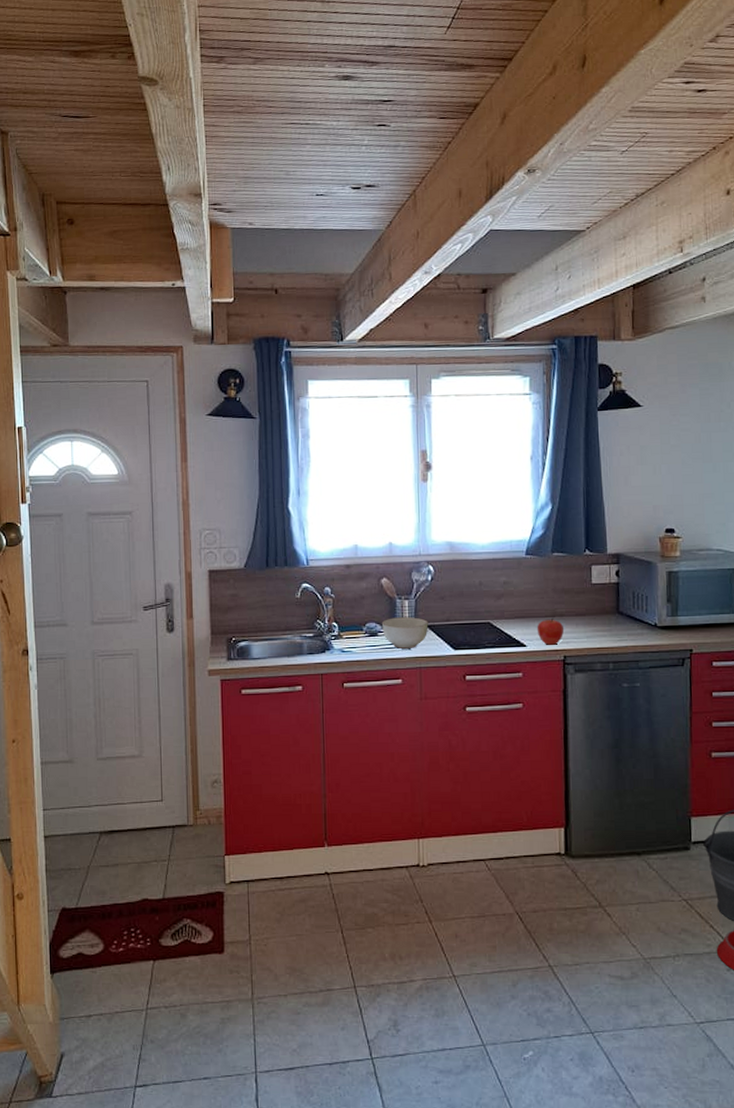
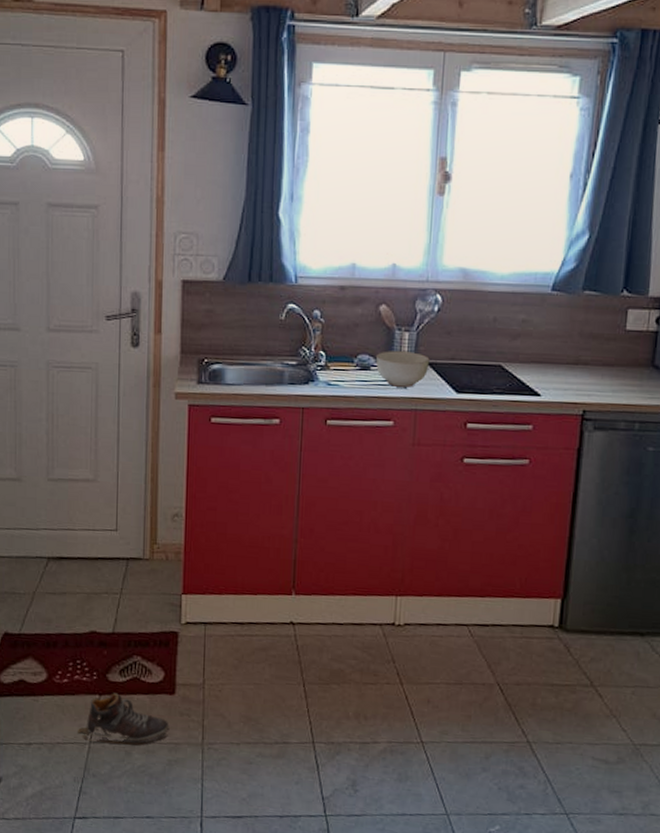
boot: none [135,957,221,1007] -> present [78,693,170,746]
fruit: present [536,617,565,645] -> none [555,365,588,397]

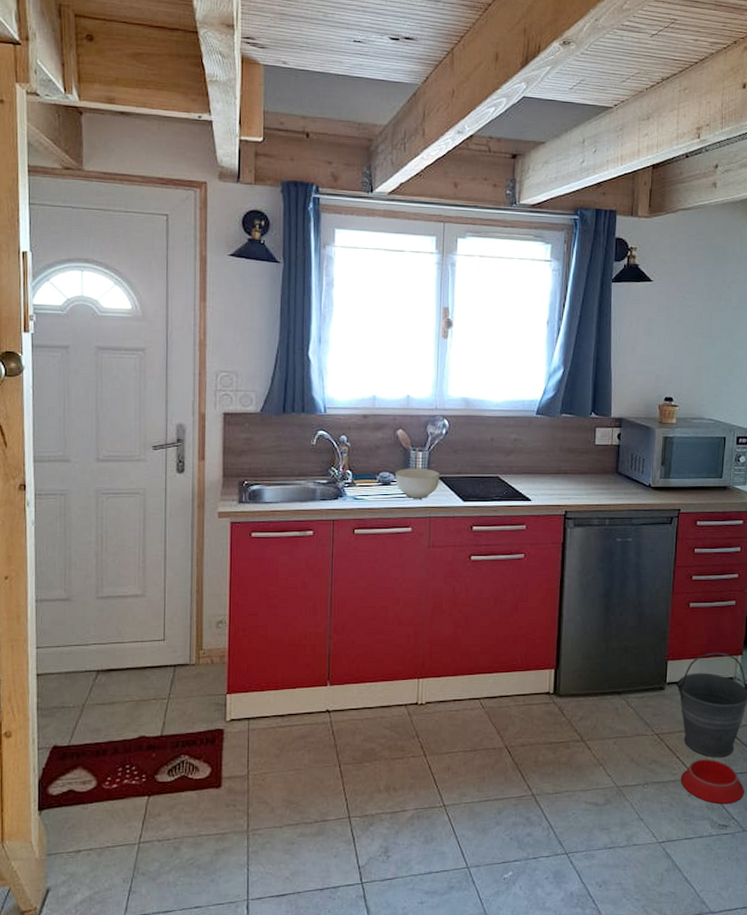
boot: present [78,693,170,746] -> none [127,792,217,841]

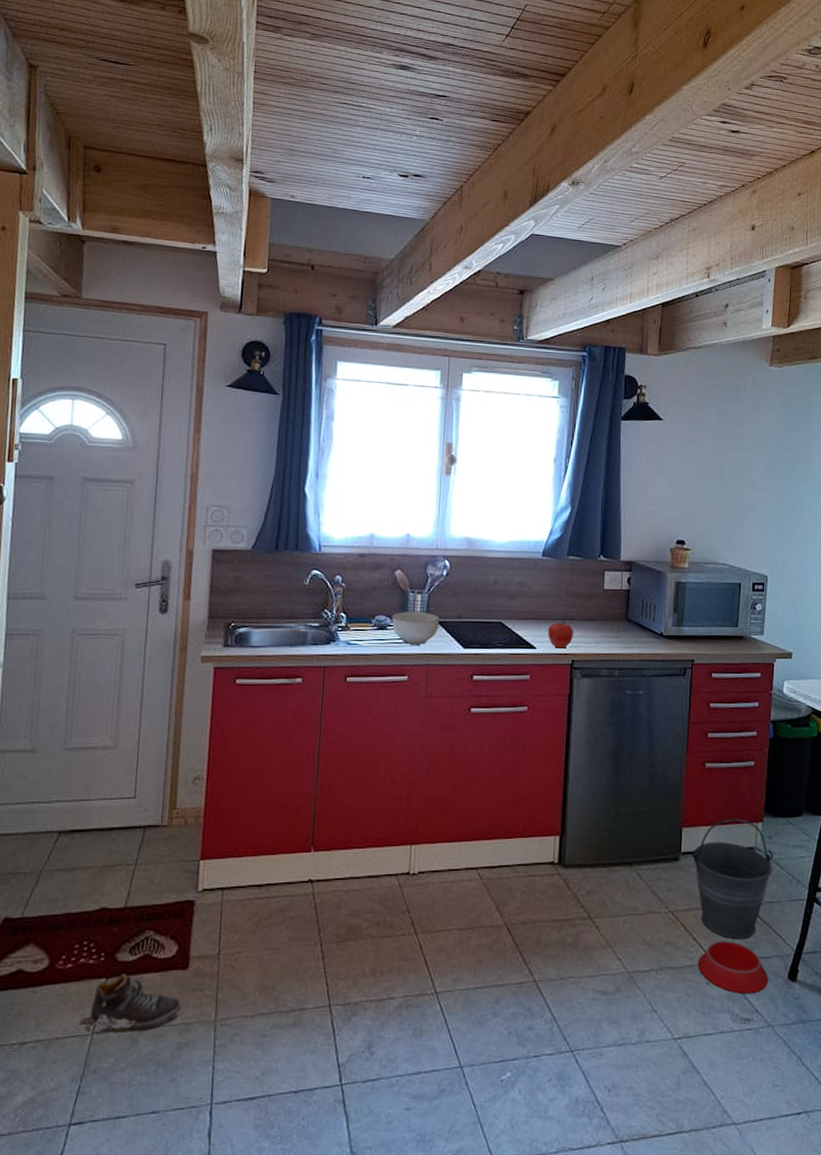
boot: none [127,792,217,841] -> present [79,974,181,1032]
fruit: none [542,474,567,500] -> present [547,620,574,649]

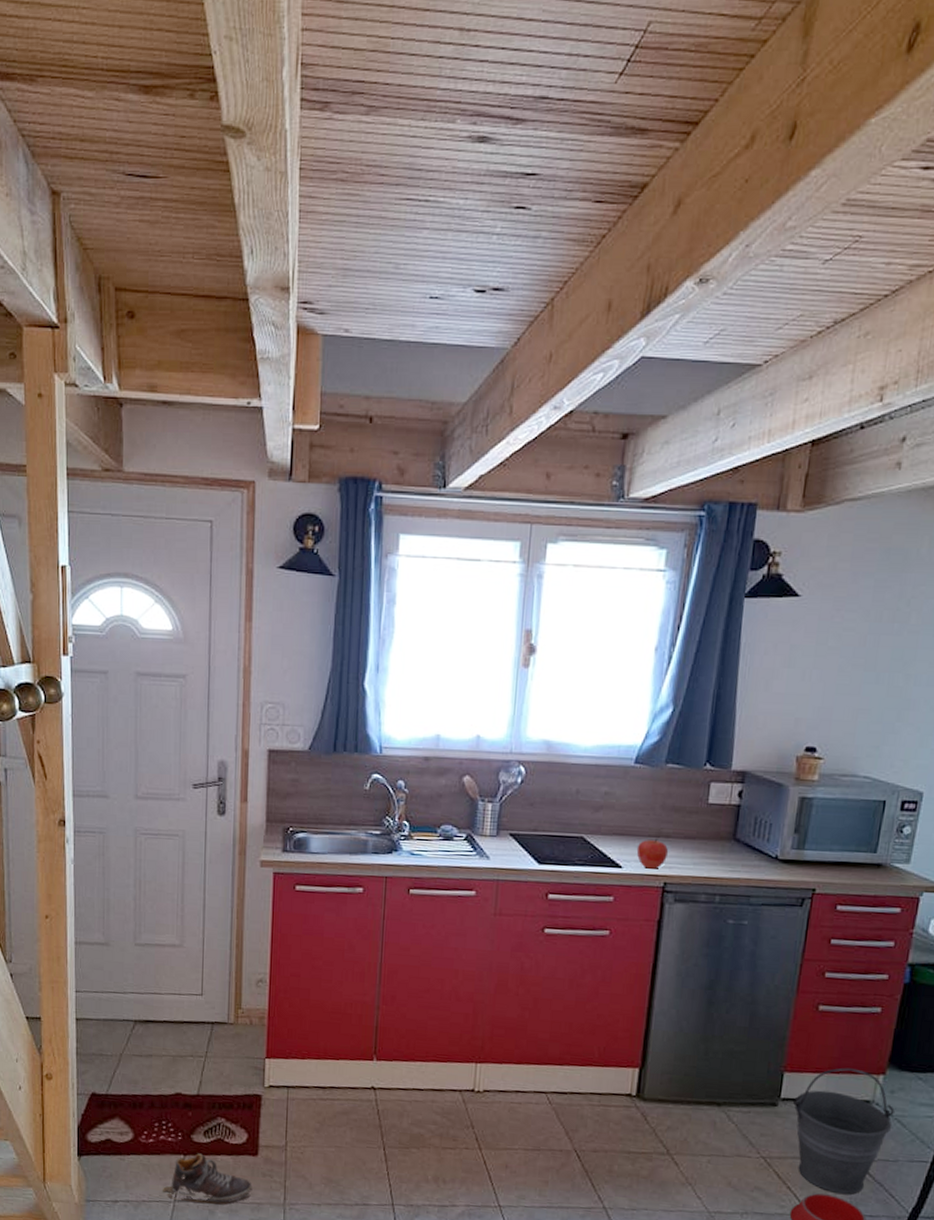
bowl: present [391,611,440,644] -> none [458,821,513,858]

